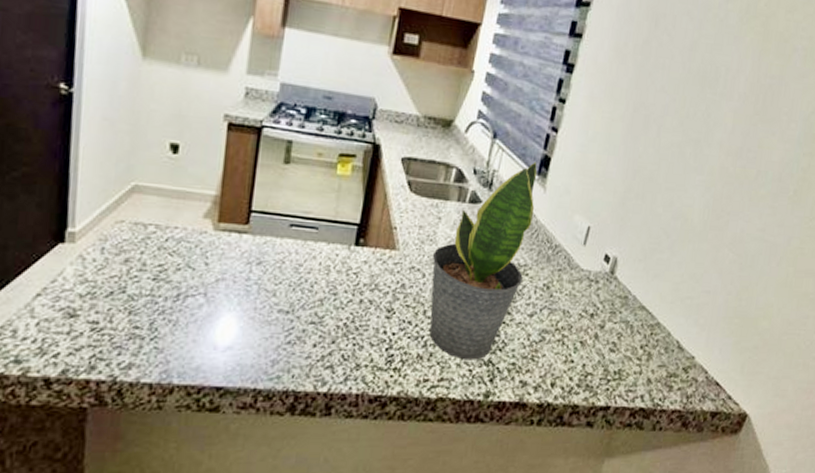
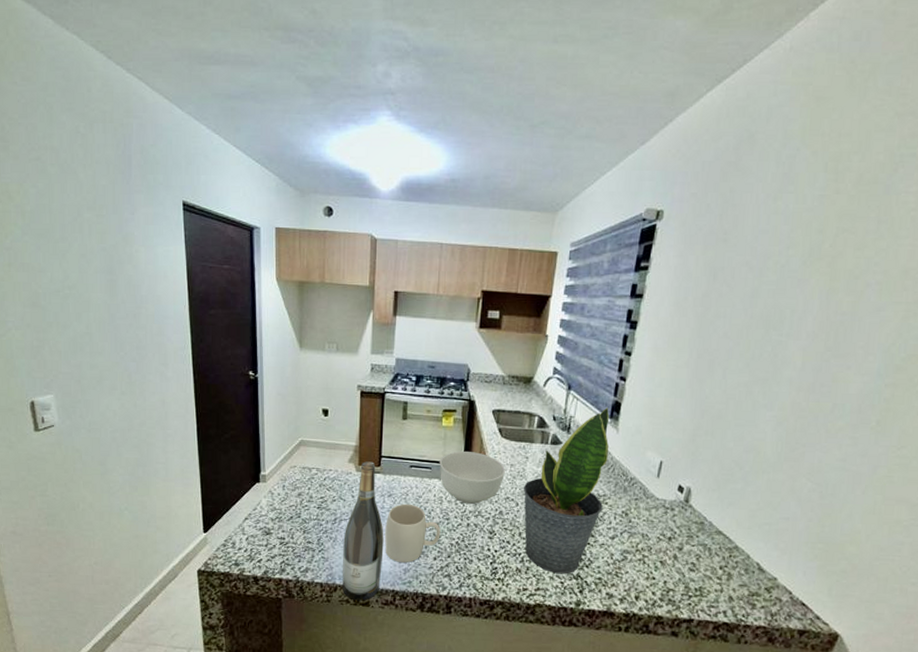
wine bottle: none [182,217,248,405] -> present [342,461,384,601]
mug: none [247,274,325,352] -> present [385,503,441,563]
bowl: none [328,207,412,275] -> present [439,451,505,504]

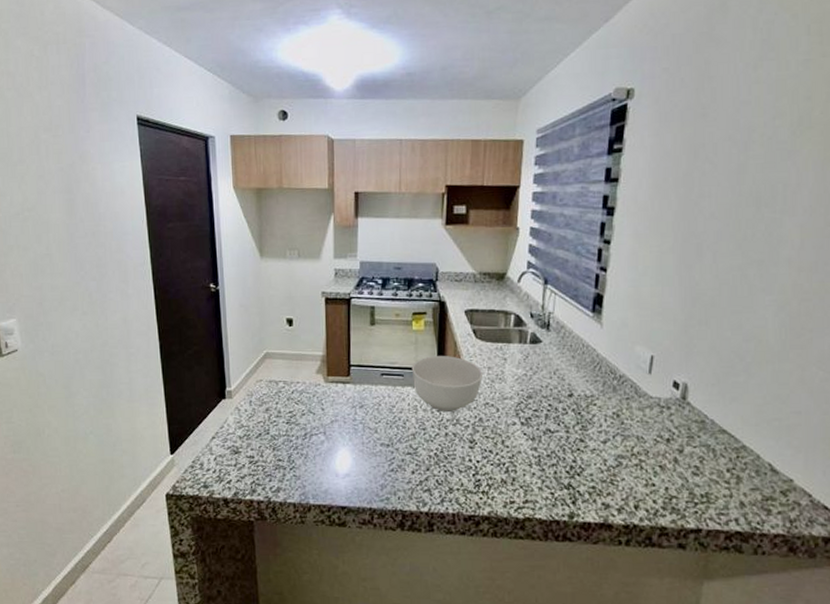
wine bottle: present [342,461,384,601] -> none [315,371,358,521]
mug: present [385,503,441,563] -> none [358,414,418,478]
potted plant: present [523,407,610,574] -> none [503,301,594,484]

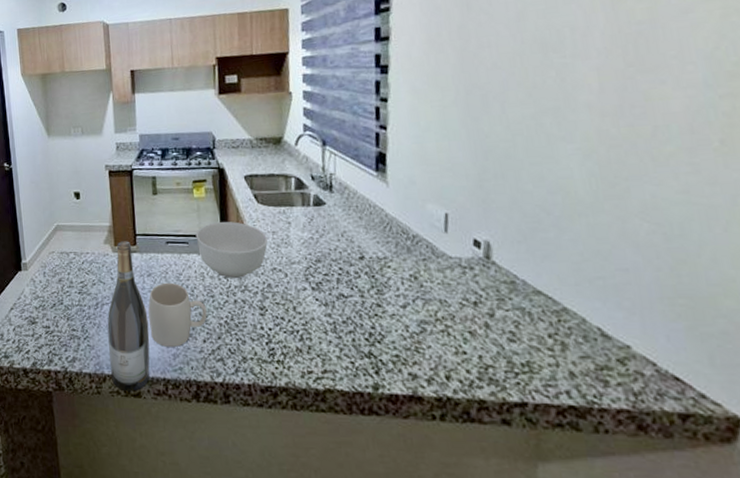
wine bottle: none [315,371,358,521] -> present [107,241,150,392]
mug: none [358,414,418,478] -> present [148,282,207,347]

